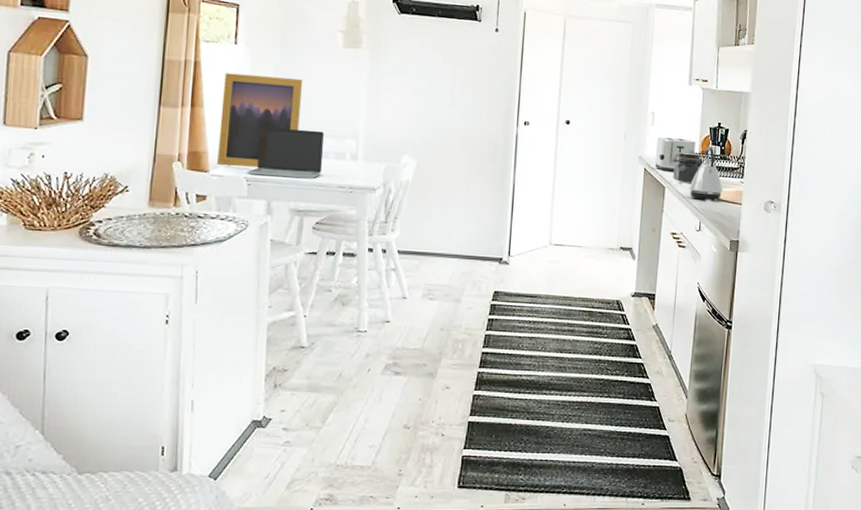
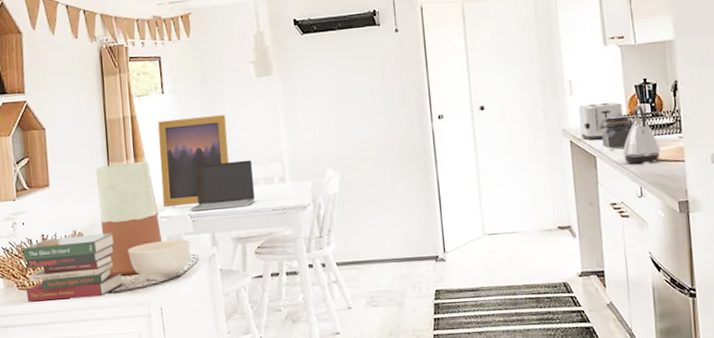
books: none [34,178,157,250] -> present [22,232,123,302]
vase: none [139,109,210,232] -> present [95,161,163,276]
bowl: none [167,199,242,242] -> present [127,239,191,281]

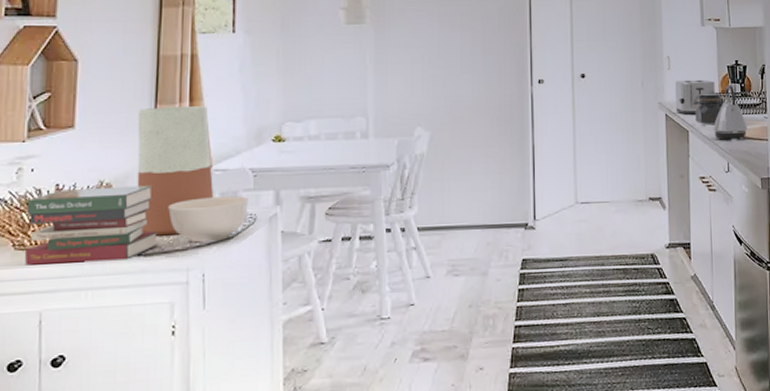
picture frame: present [158,115,229,208] -> none [220,61,307,160]
laptop: present [190,159,256,212] -> none [252,112,332,165]

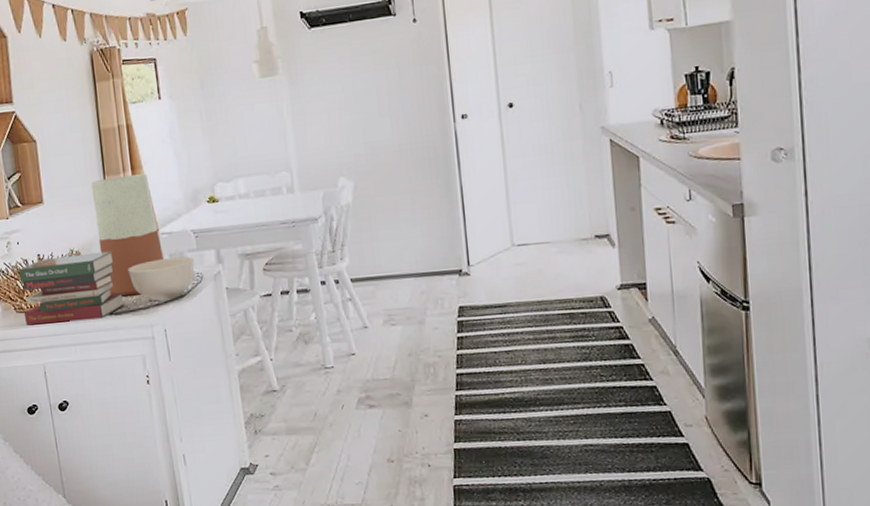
toaster: present [675,79,715,115] -> none [620,93,671,139]
jar: present [692,93,725,126] -> none [642,108,684,148]
kettle: present [713,85,748,140] -> none [669,97,714,164]

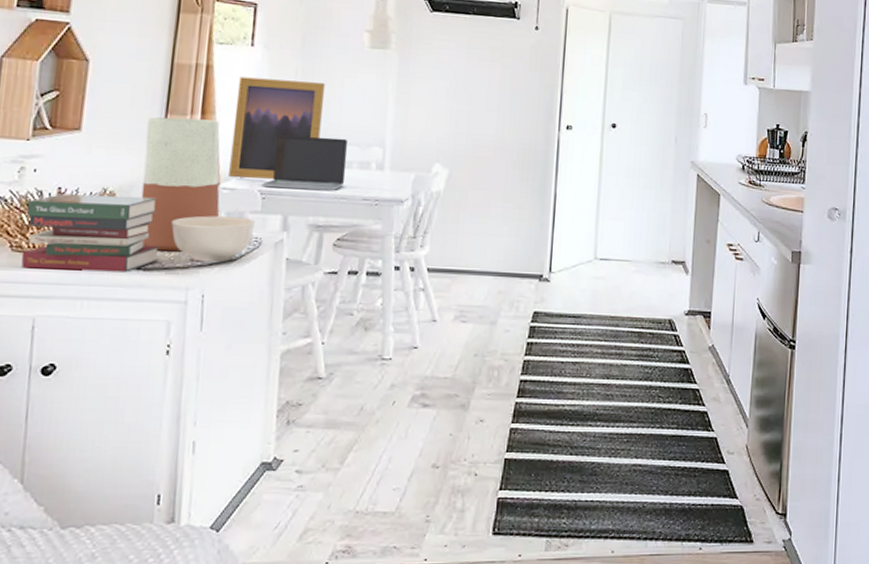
picture frame: none [155,121,233,223] -> present [229,77,326,180]
laptop: none [192,169,262,227] -> present [262,135,348,190]

